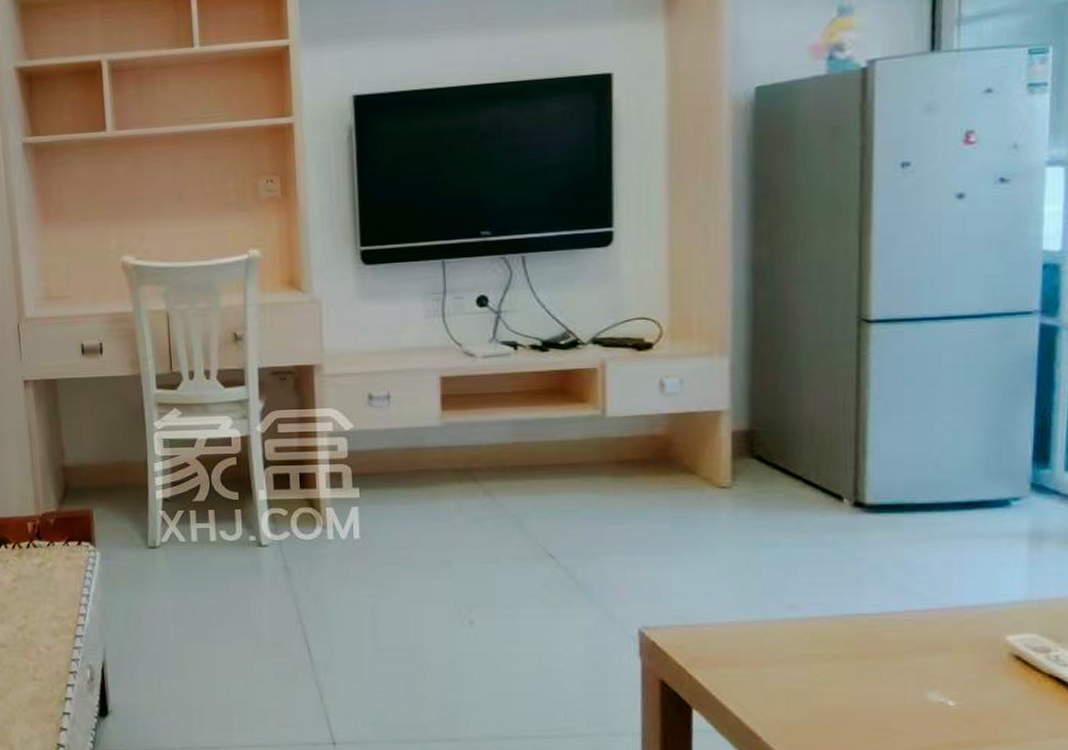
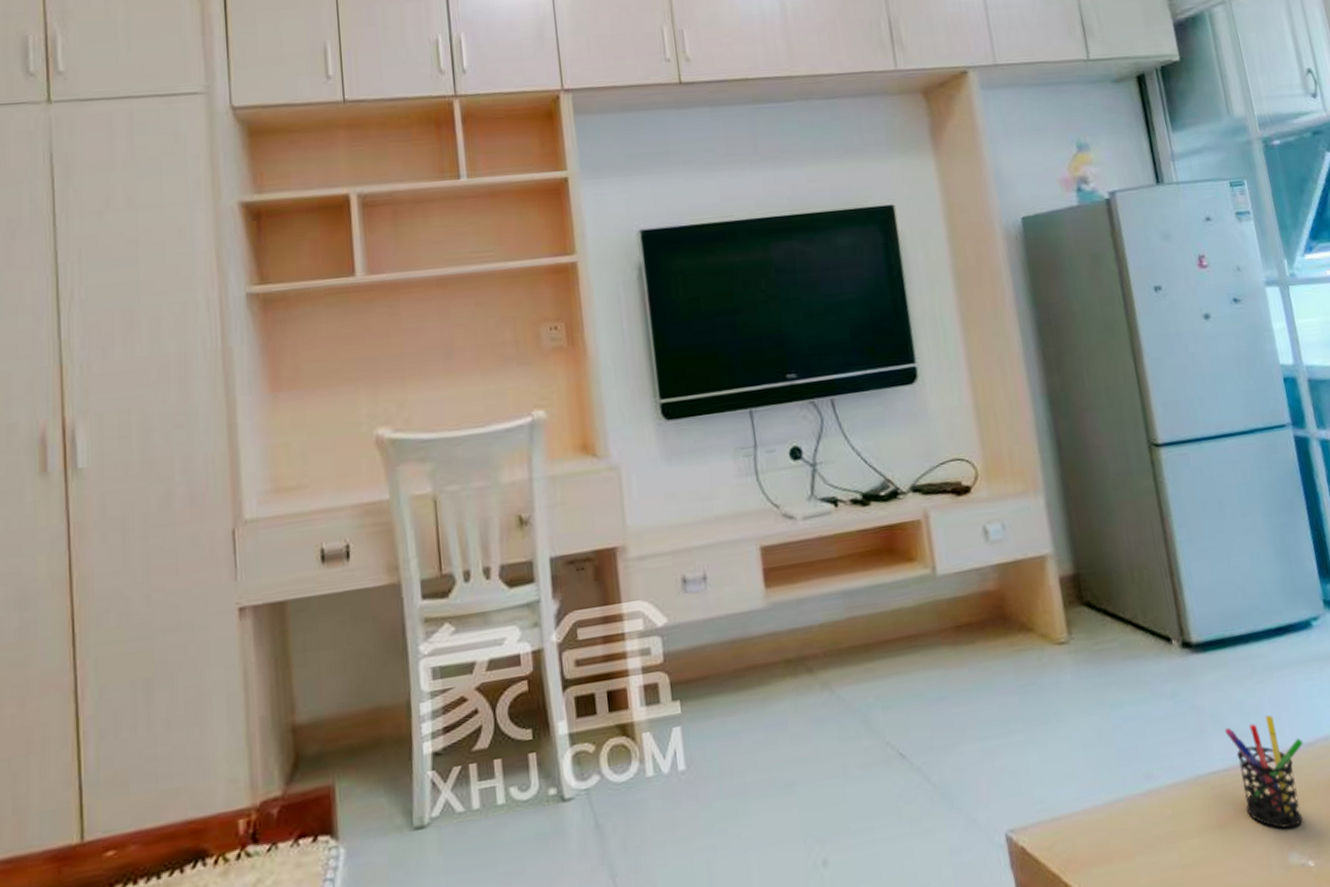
pen holder: none [884,575,971,672] -> present [1225,714,1304,829]

